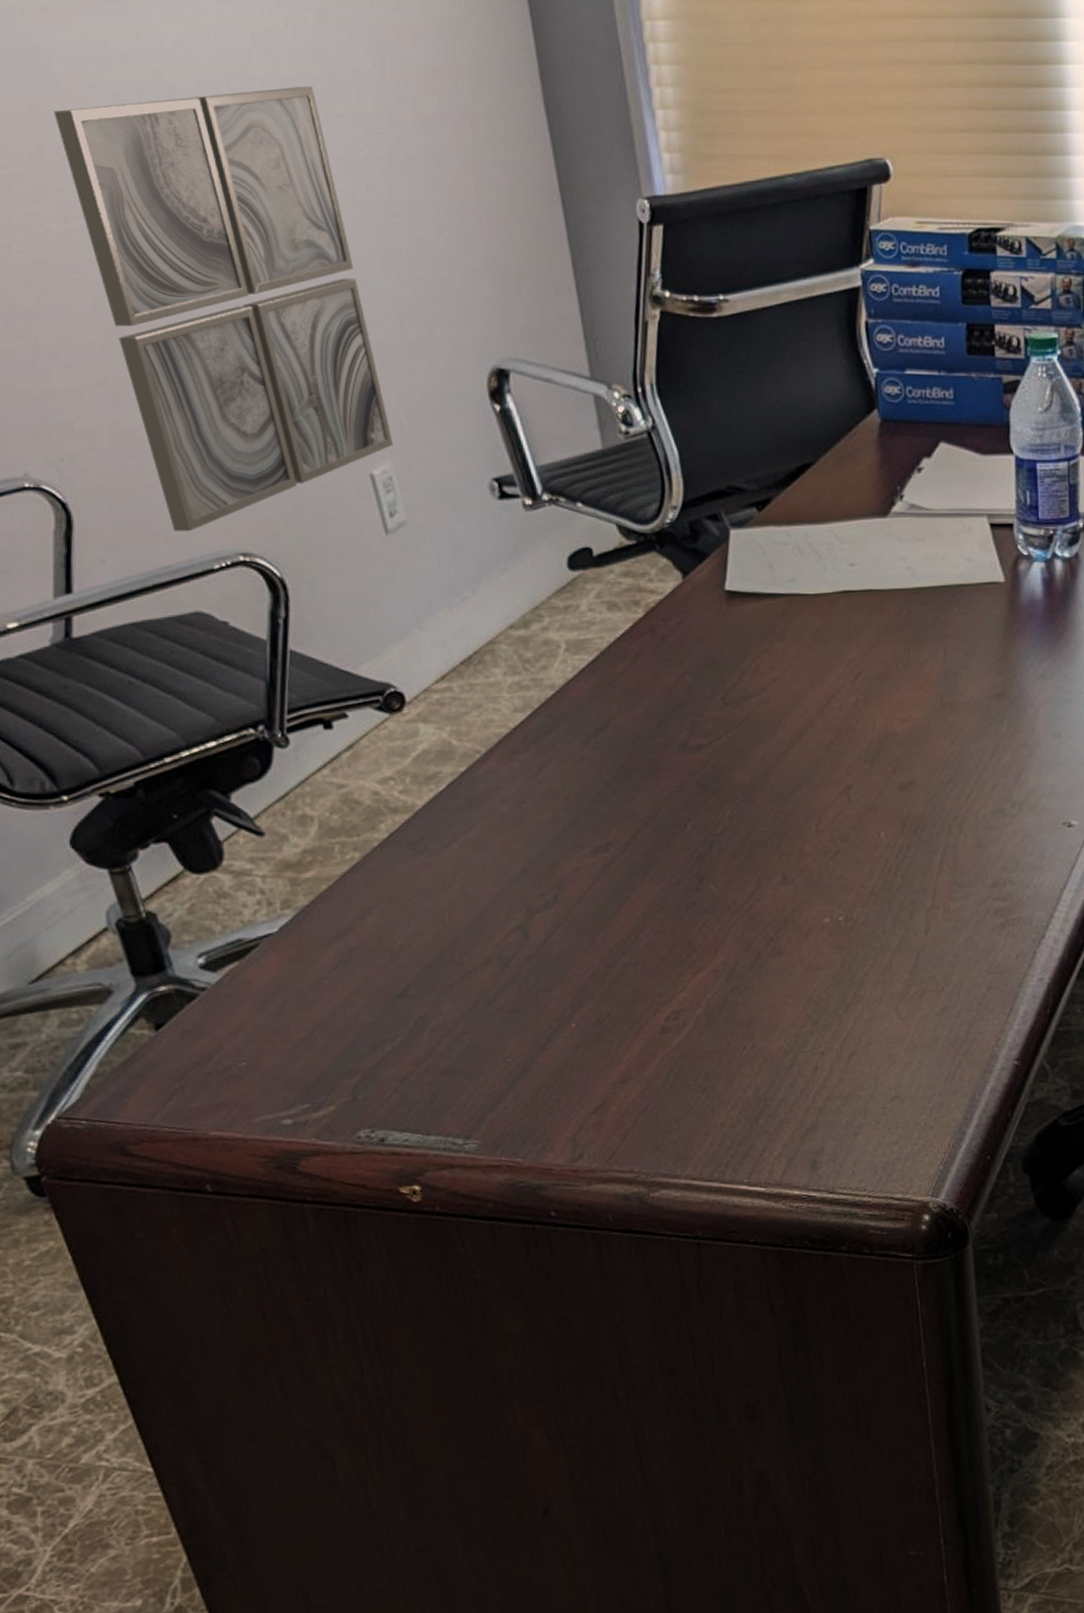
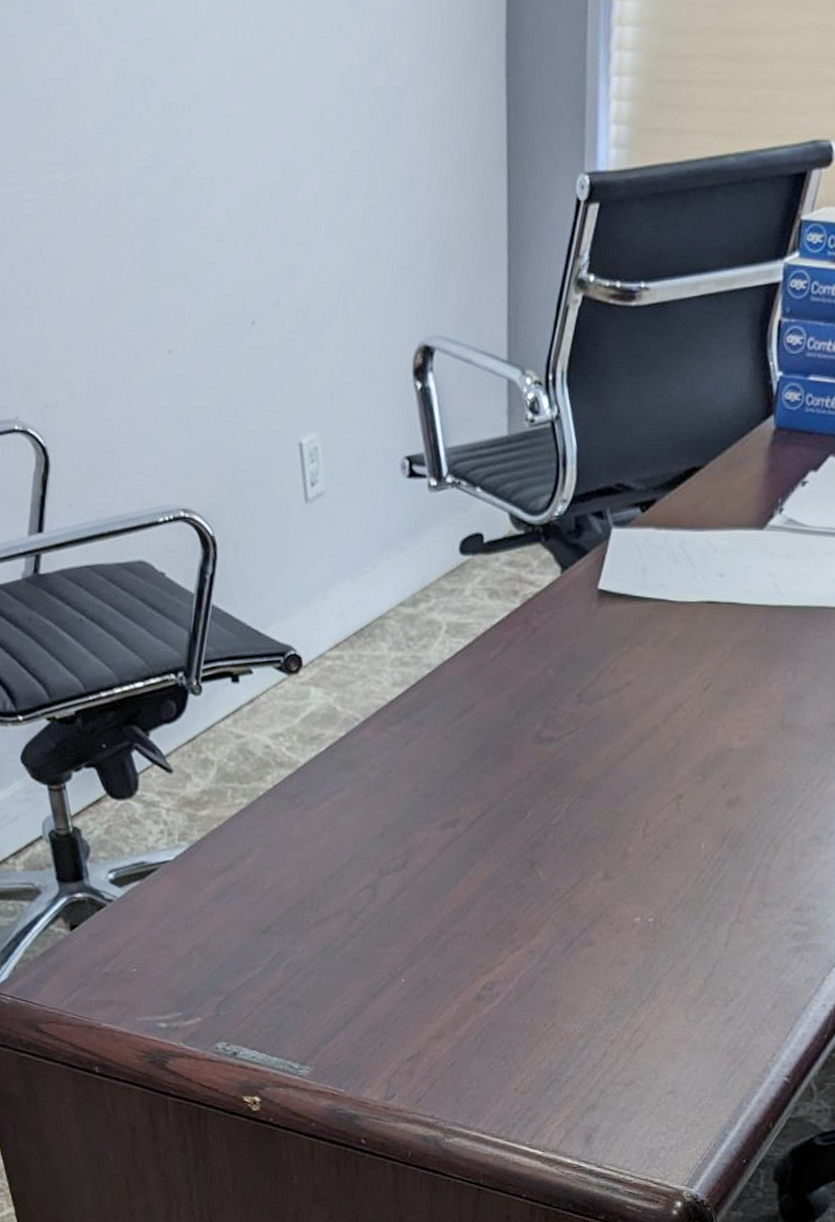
wall art: present [53,87,393,532] -> none [70,40,323,485]

